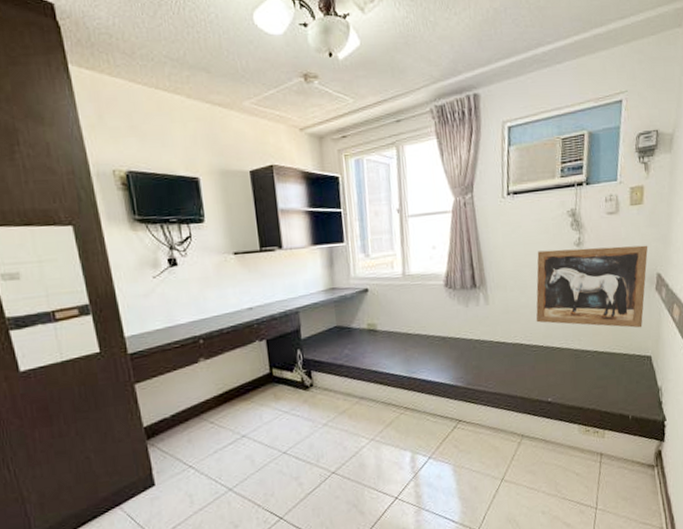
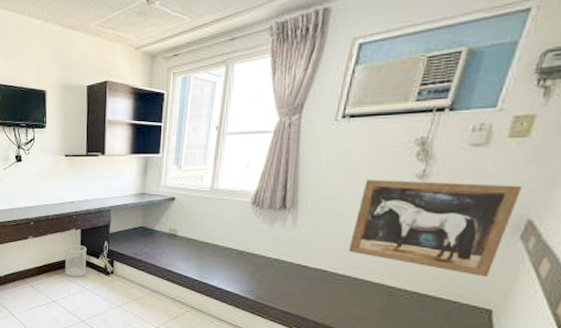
wastebasket: none [248,359,281,400] -> present [64,244,87,277]

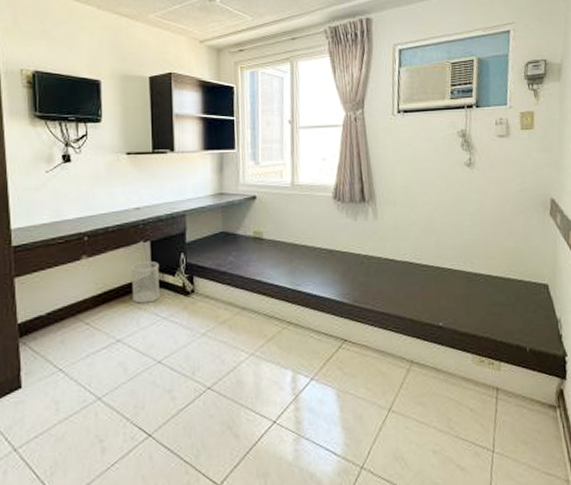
wall art: present [348,179,523,278] -> none [426,168,541,254]

